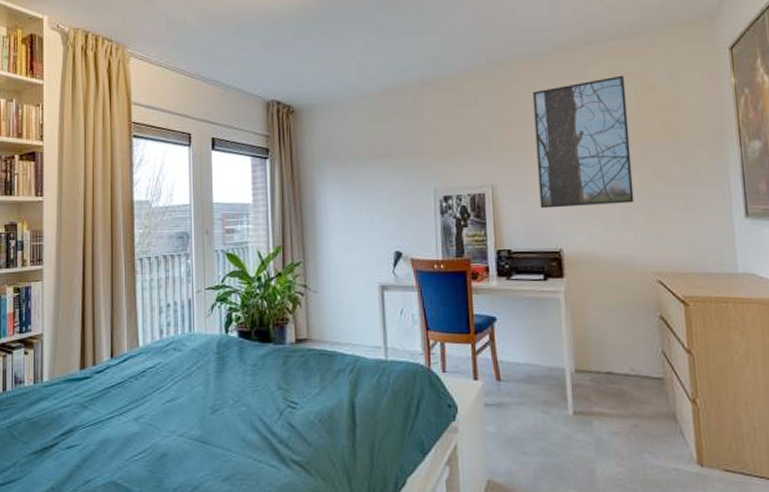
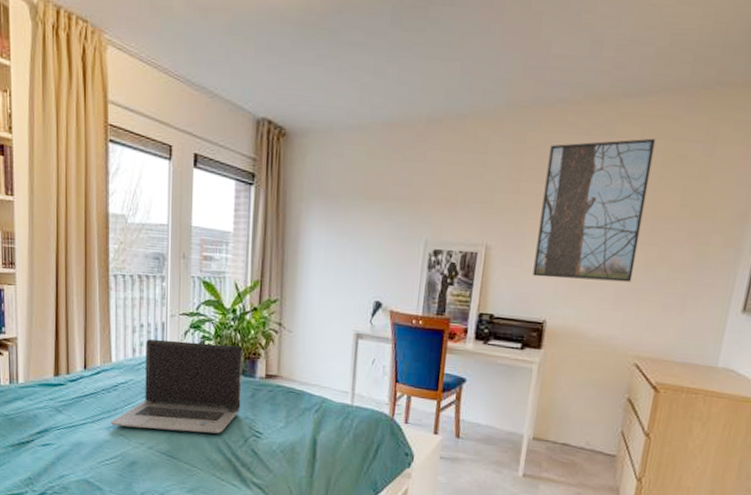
laptop computer: none [138,314,273,416] -> present [110,339,243,434]

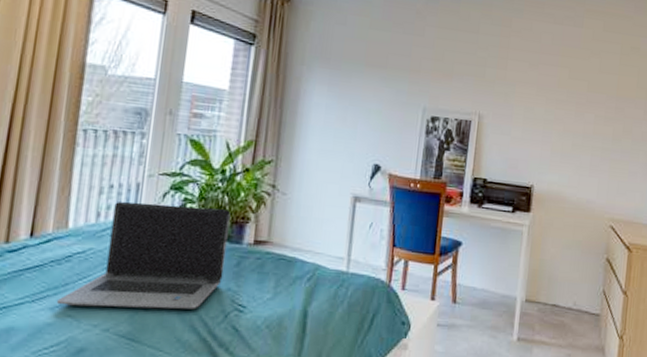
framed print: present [532,138,656,283] -> none [520,30,615,152]

